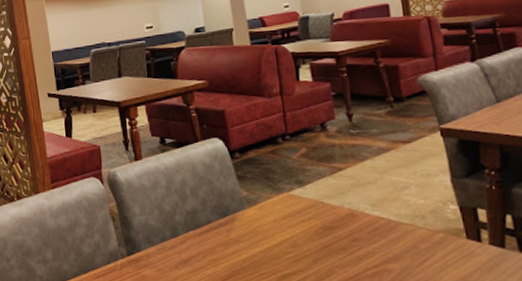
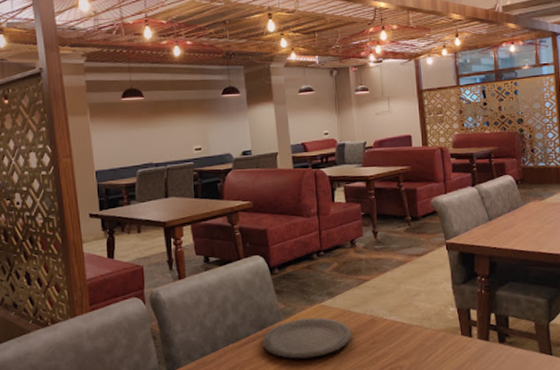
plate: none [224,206,327,252] -> present [262,316,352,359]

